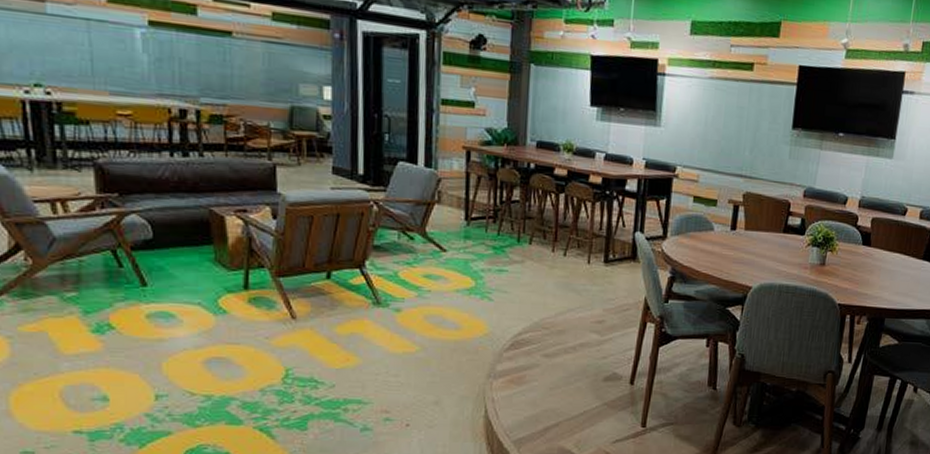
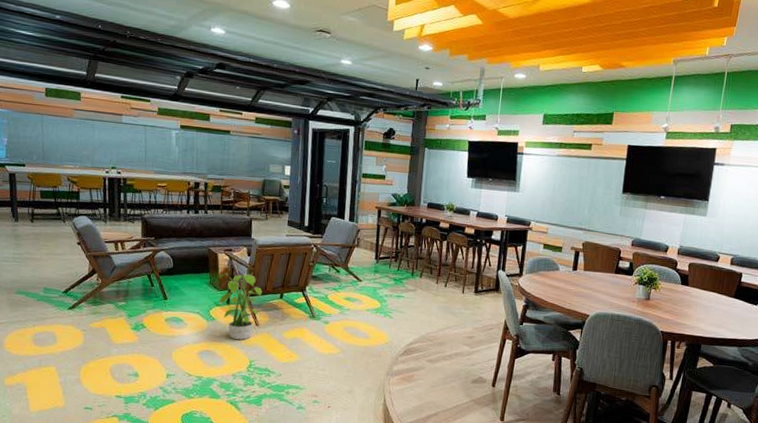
potted plant: none [229,241,300,341] -> present [218,271,263,340]

